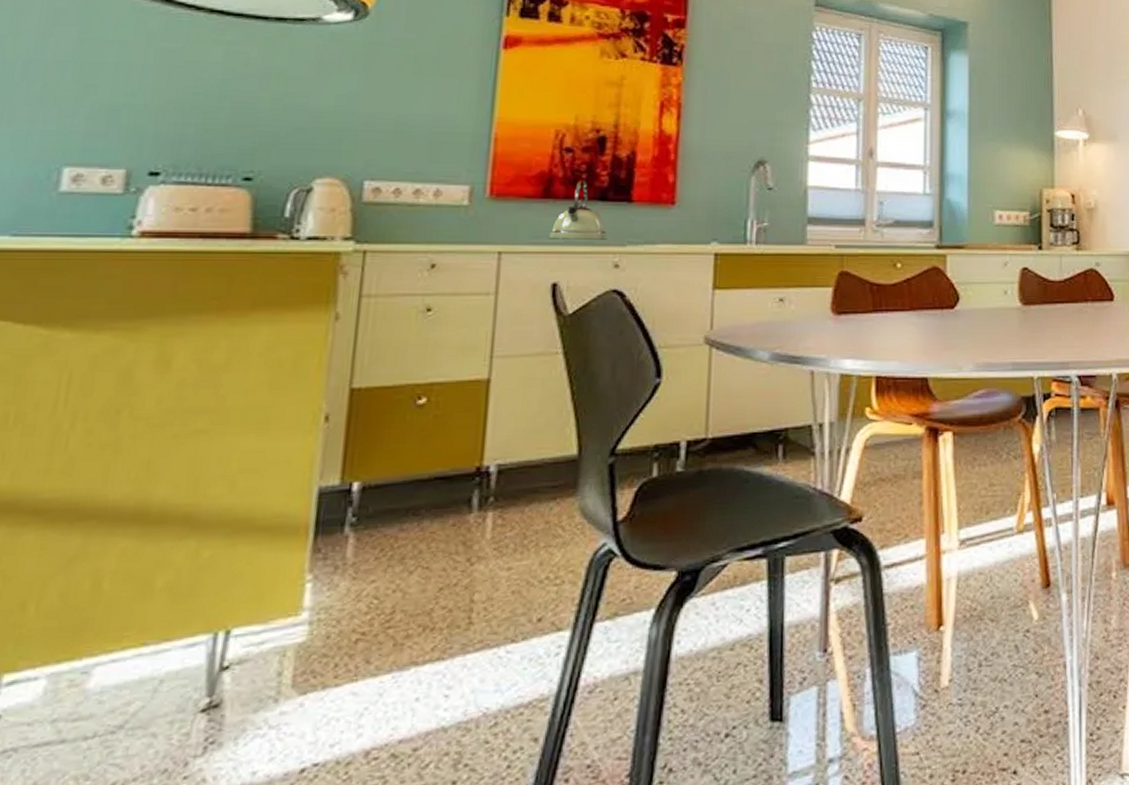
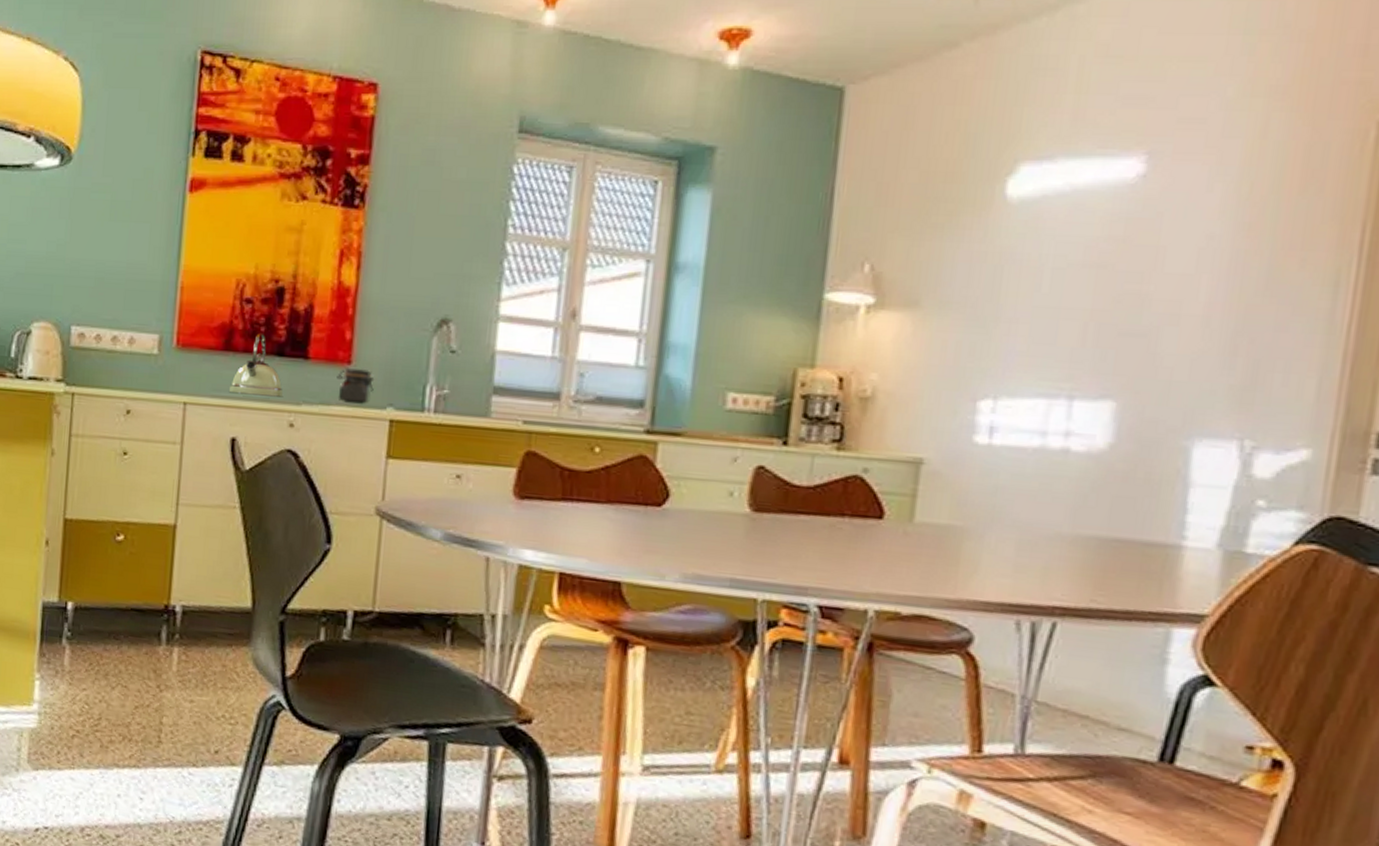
jar: none [661,207,698,242] -> present [336,367,375,405]

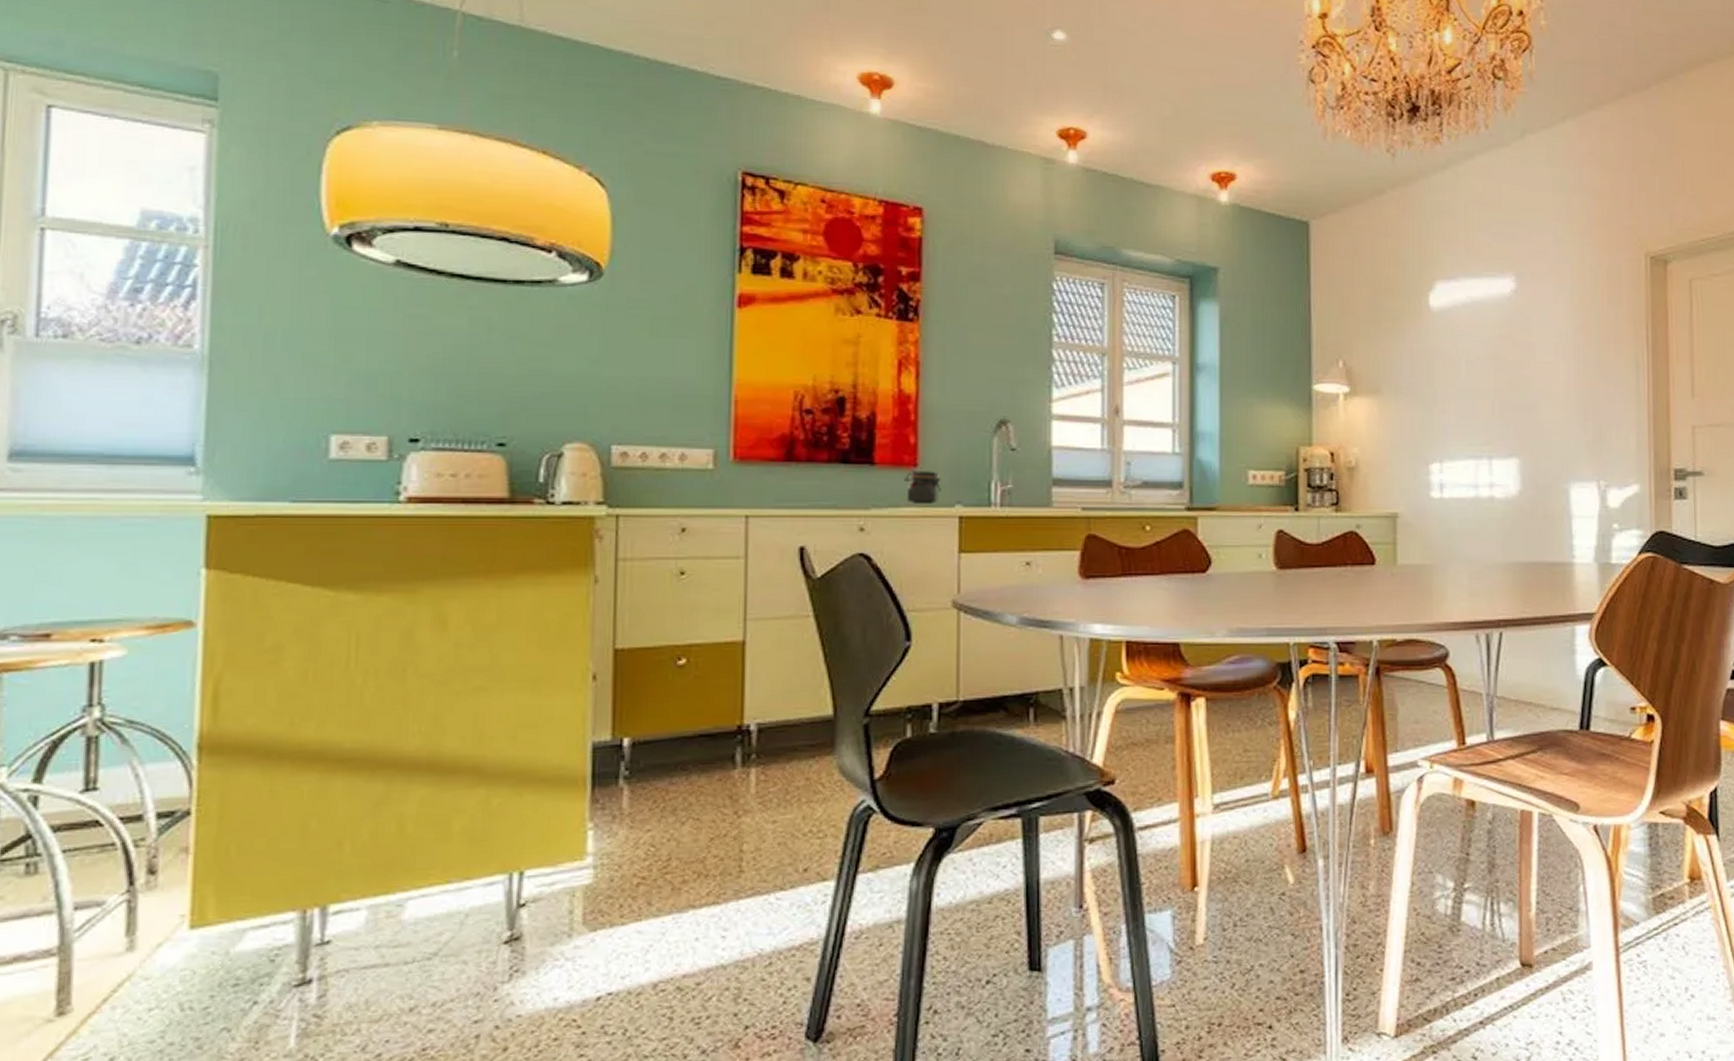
kettle: present [228,332,284,397] -> none [793,441,852,503]

